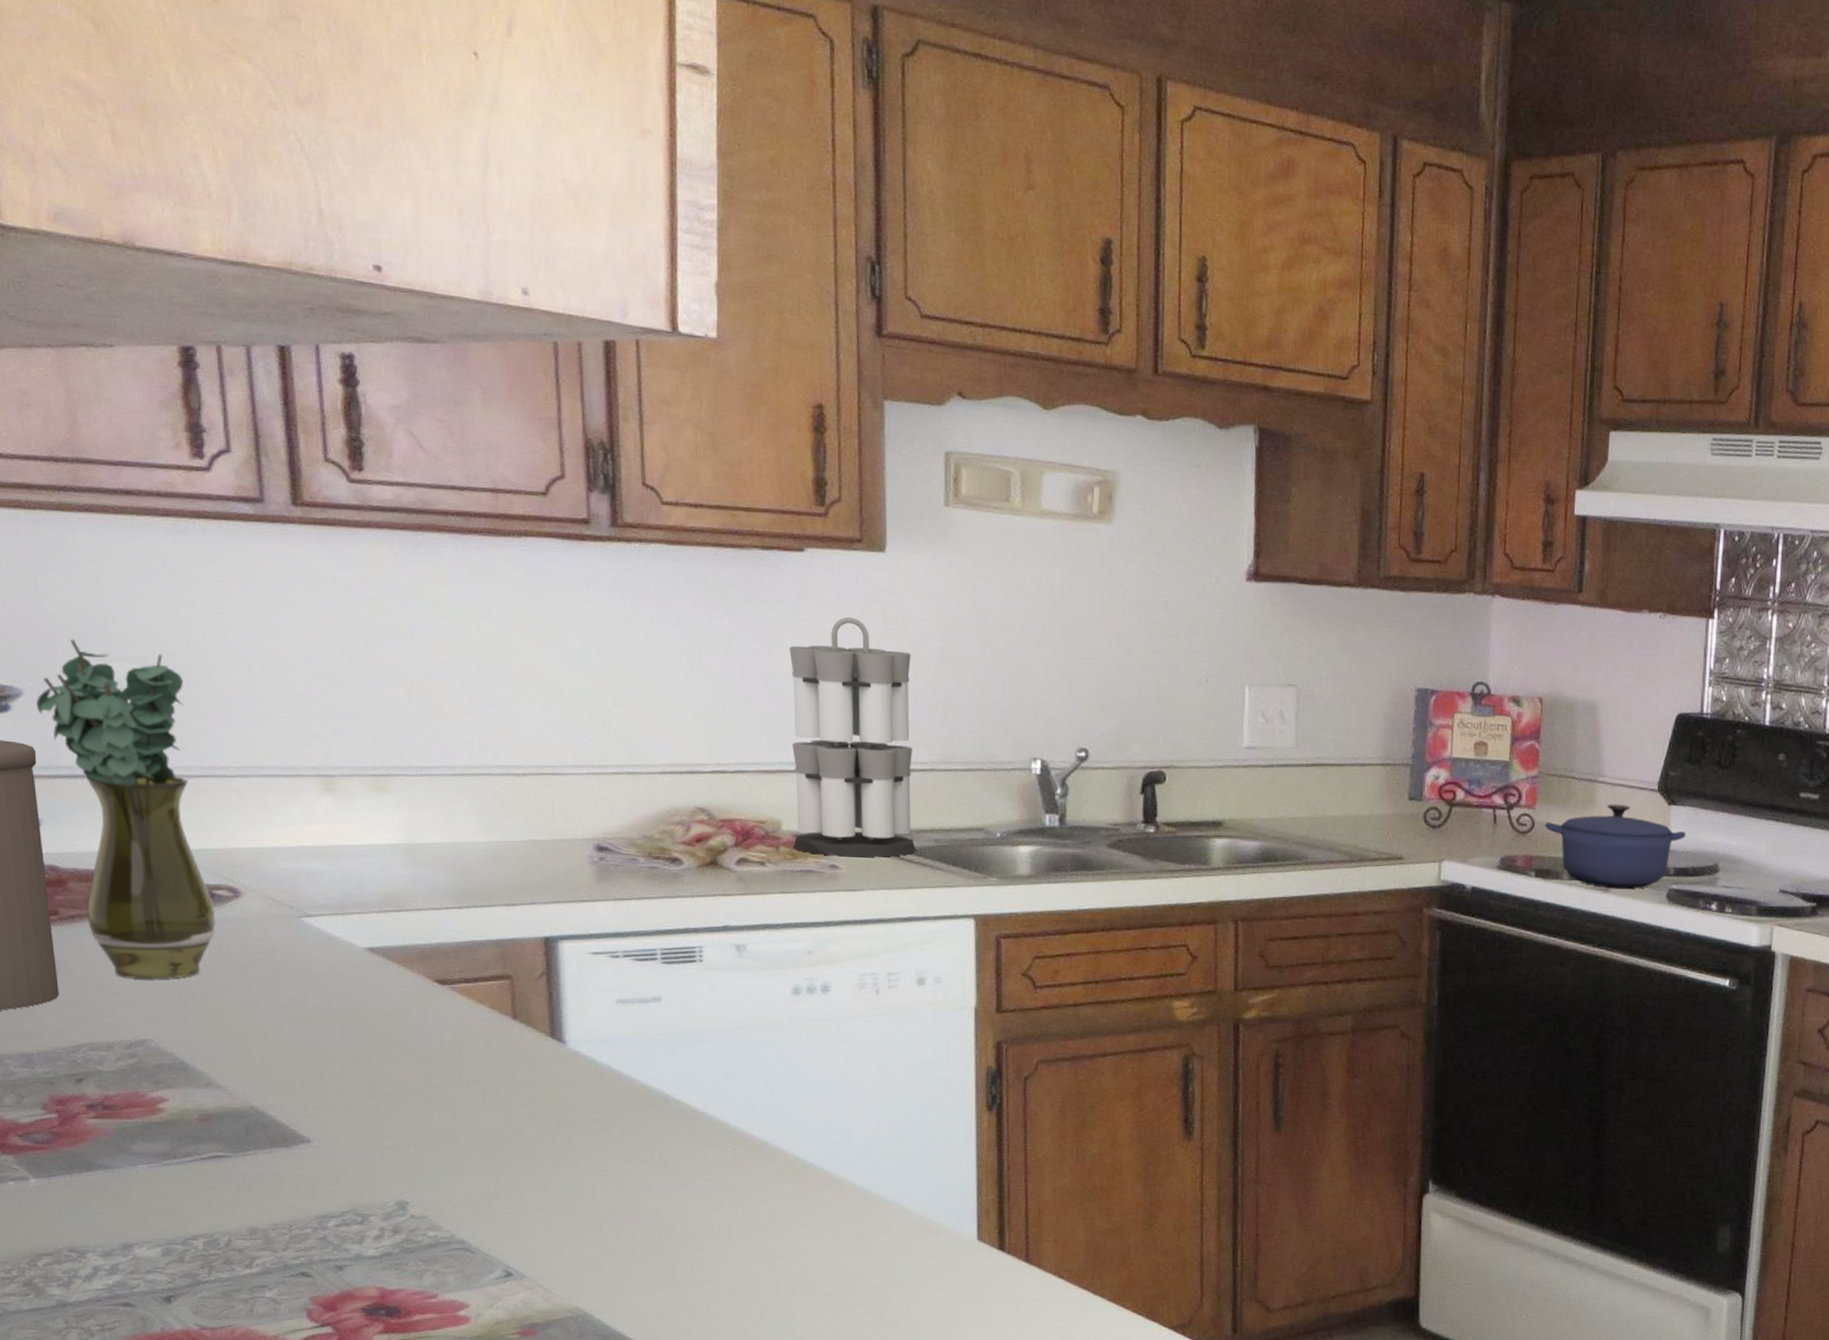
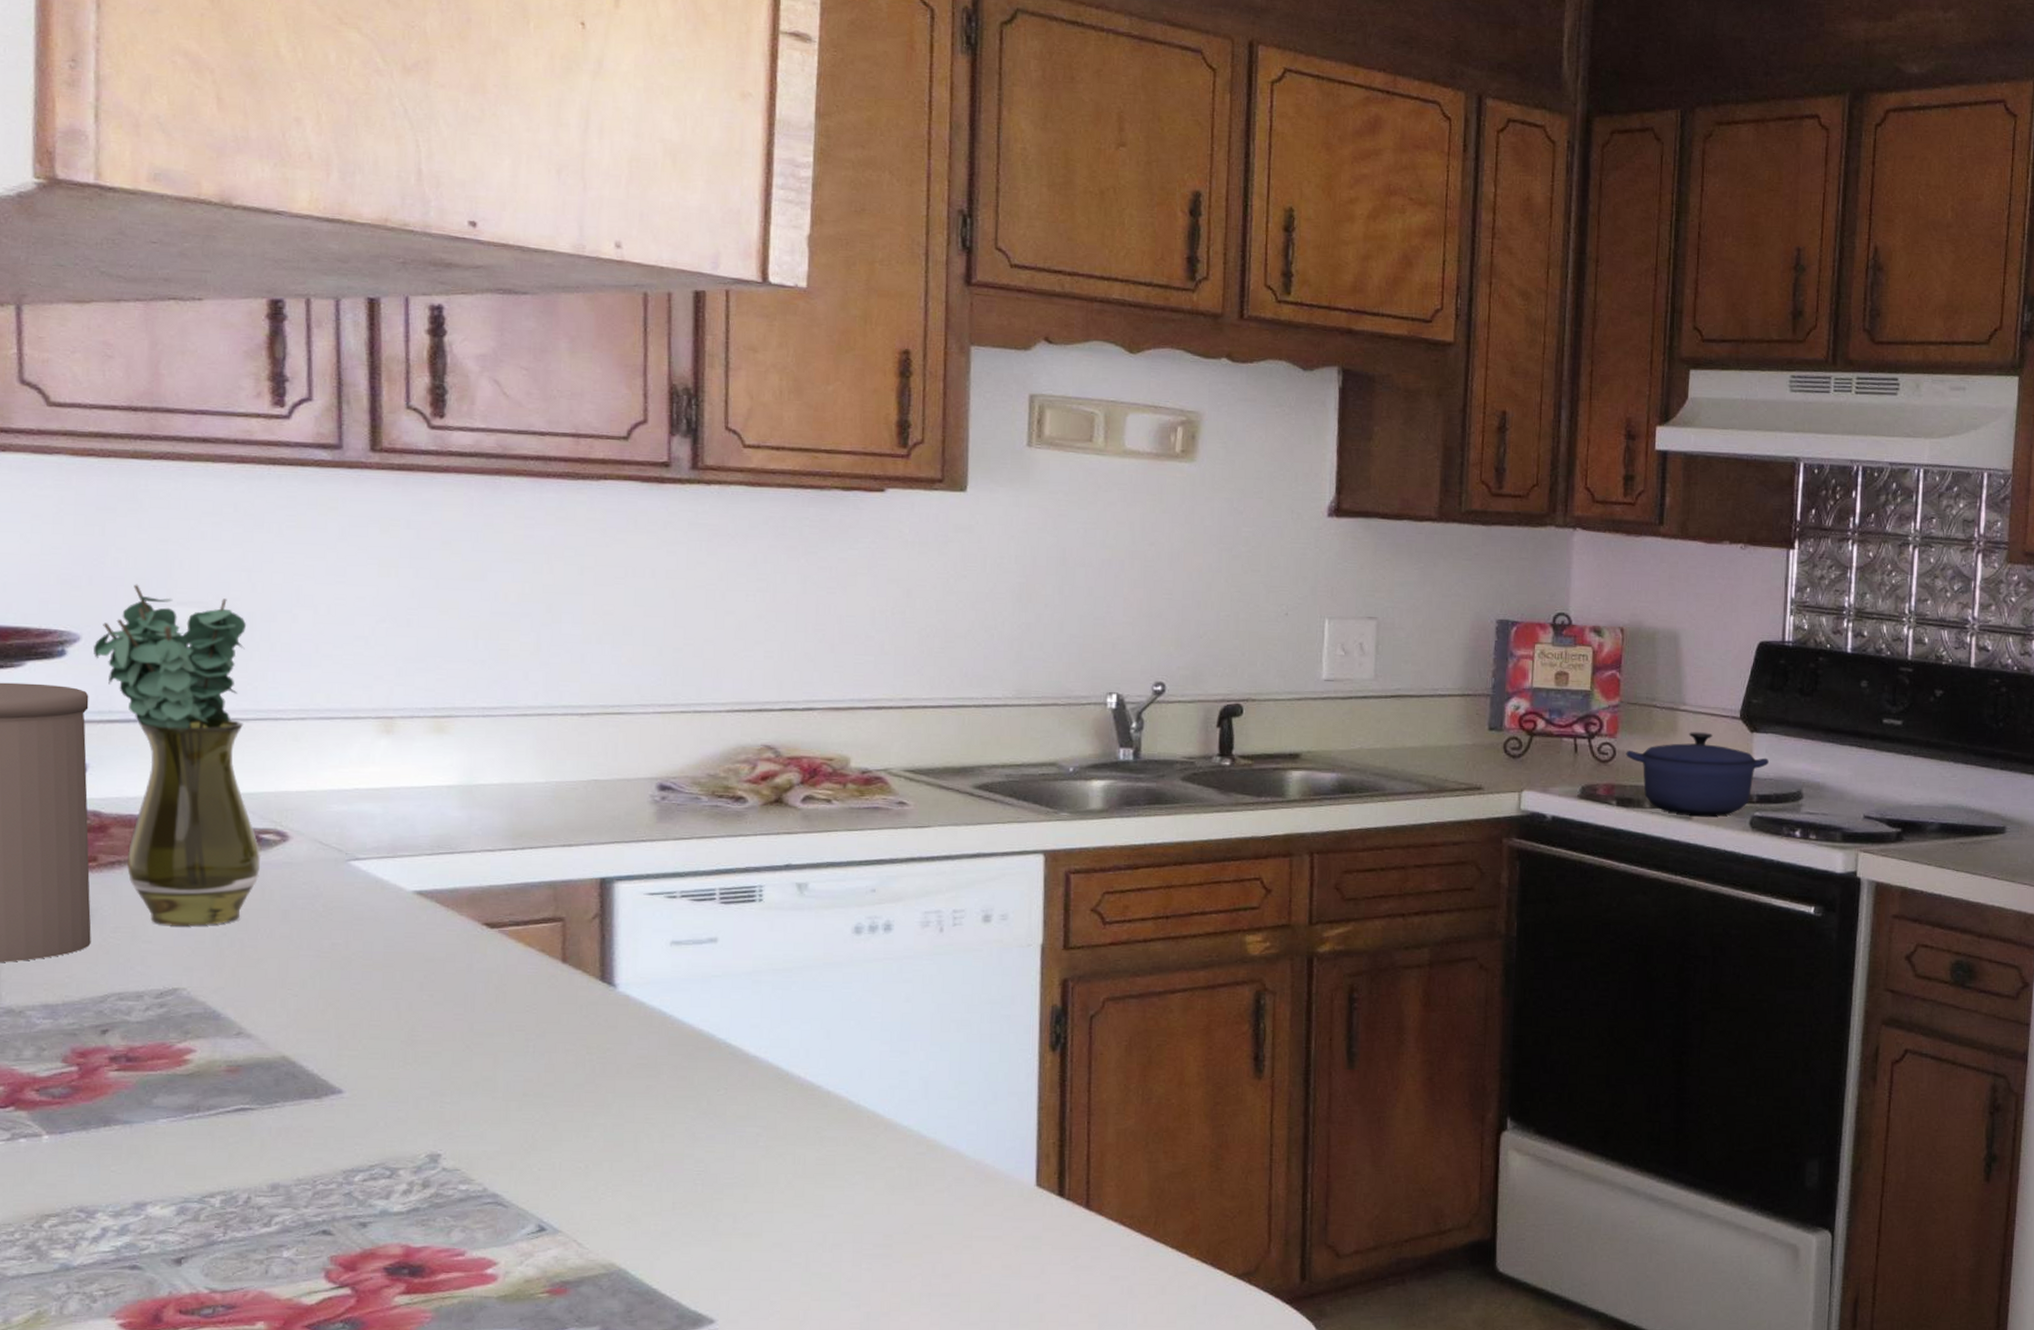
spice rack: present [789,616,916,858] -> none [861,555,988,794]

